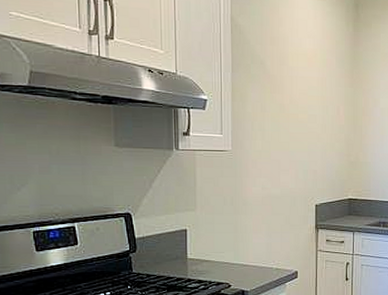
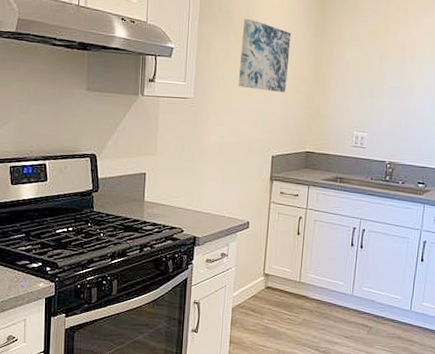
wall art: none [276,68,326,141] -> present [238,18,291,92]

